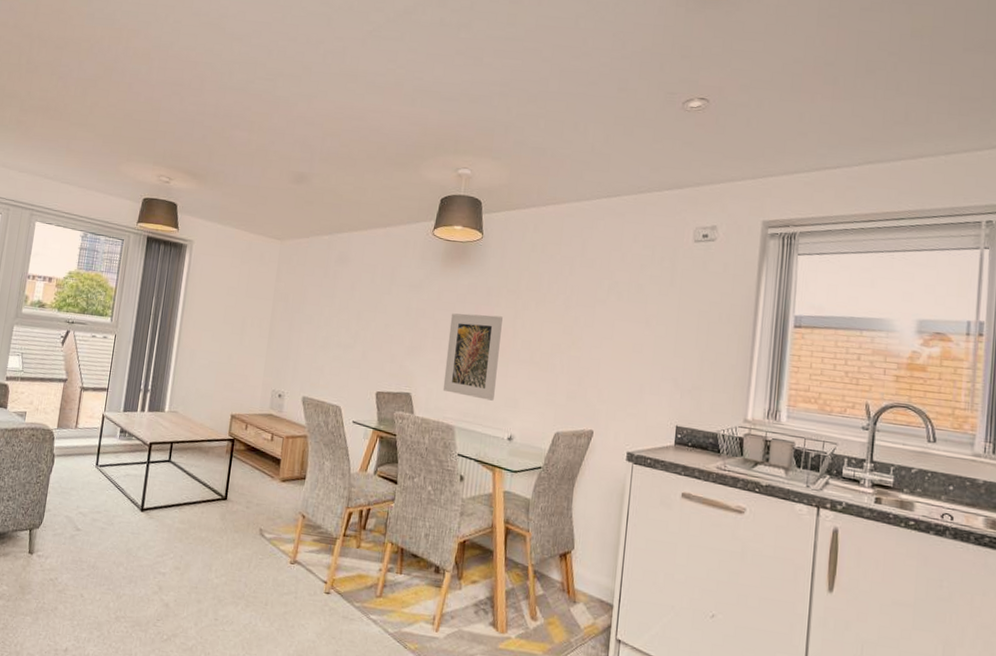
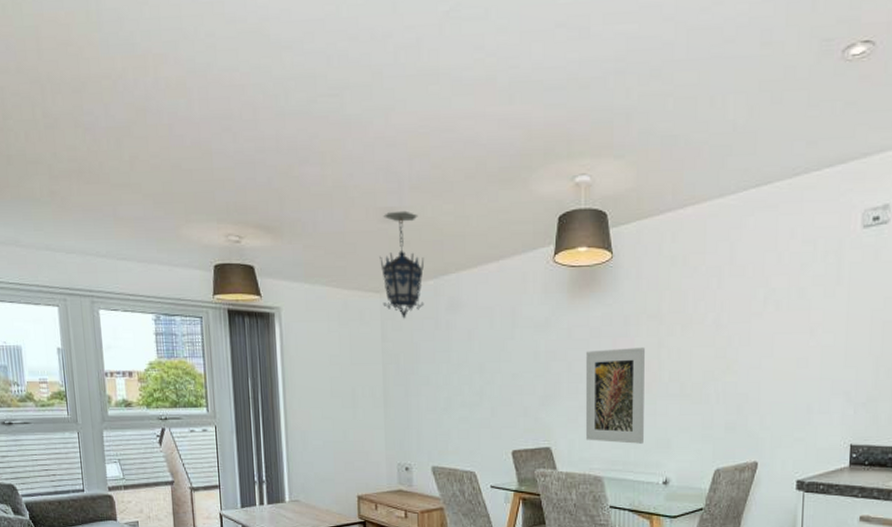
hanging lantern: none [282,176,324,265] -> present [380,210,425,319]

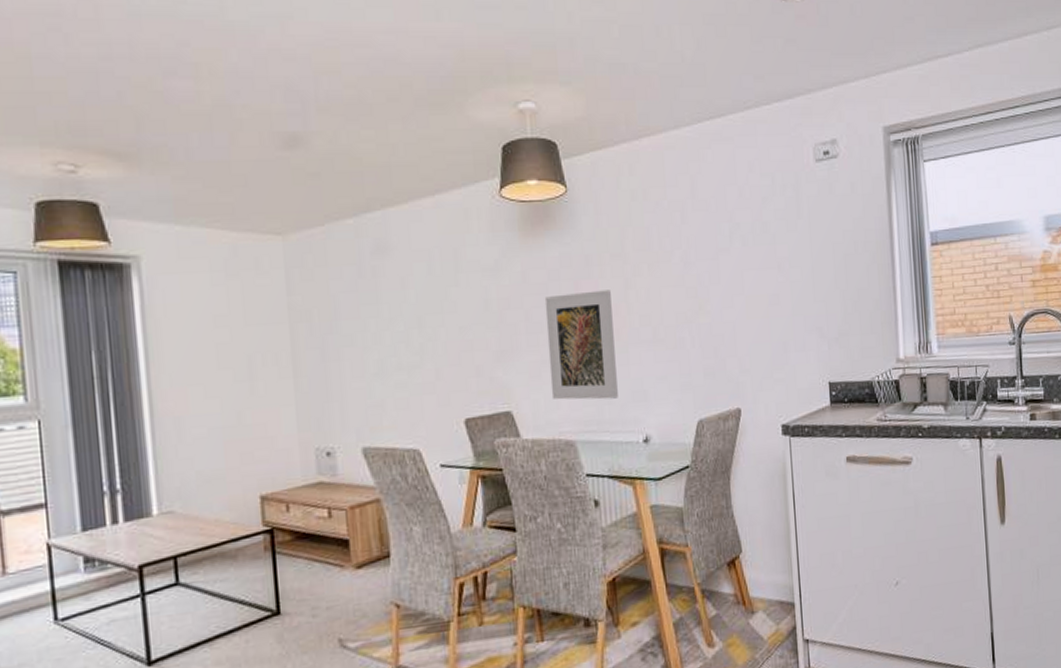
hanging lantern: present [380,210,425,319] -> none [280,136,343,266]

